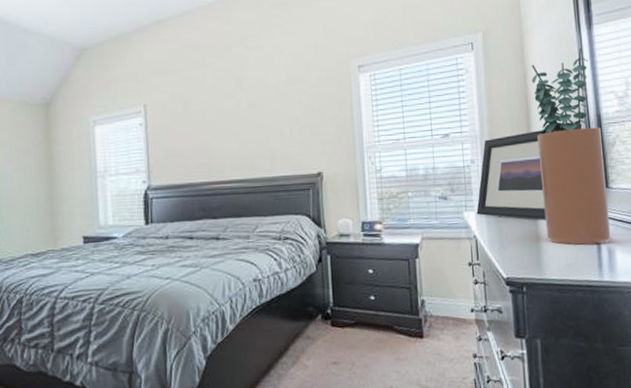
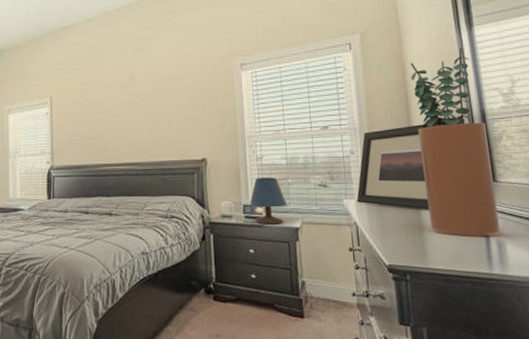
table lamp: none [368,191,407,242] -> present [250,177,287,225]

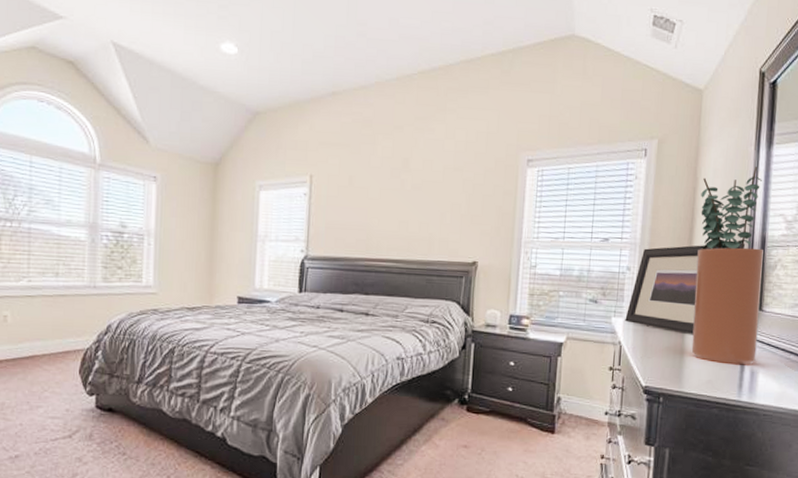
table lamp: present [250,177,287,225] -> none [517,287,554,338]

